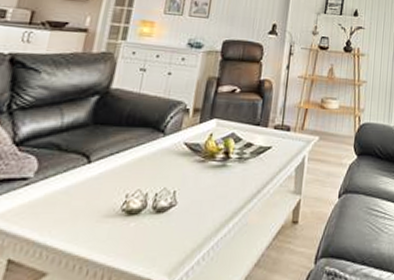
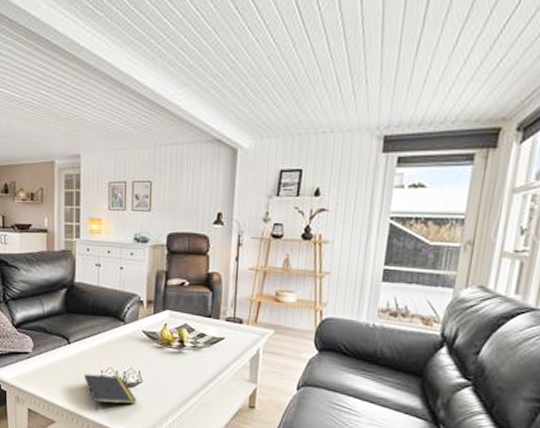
notepad: none [102,200,166,250] -> present [84,373,136,411]

